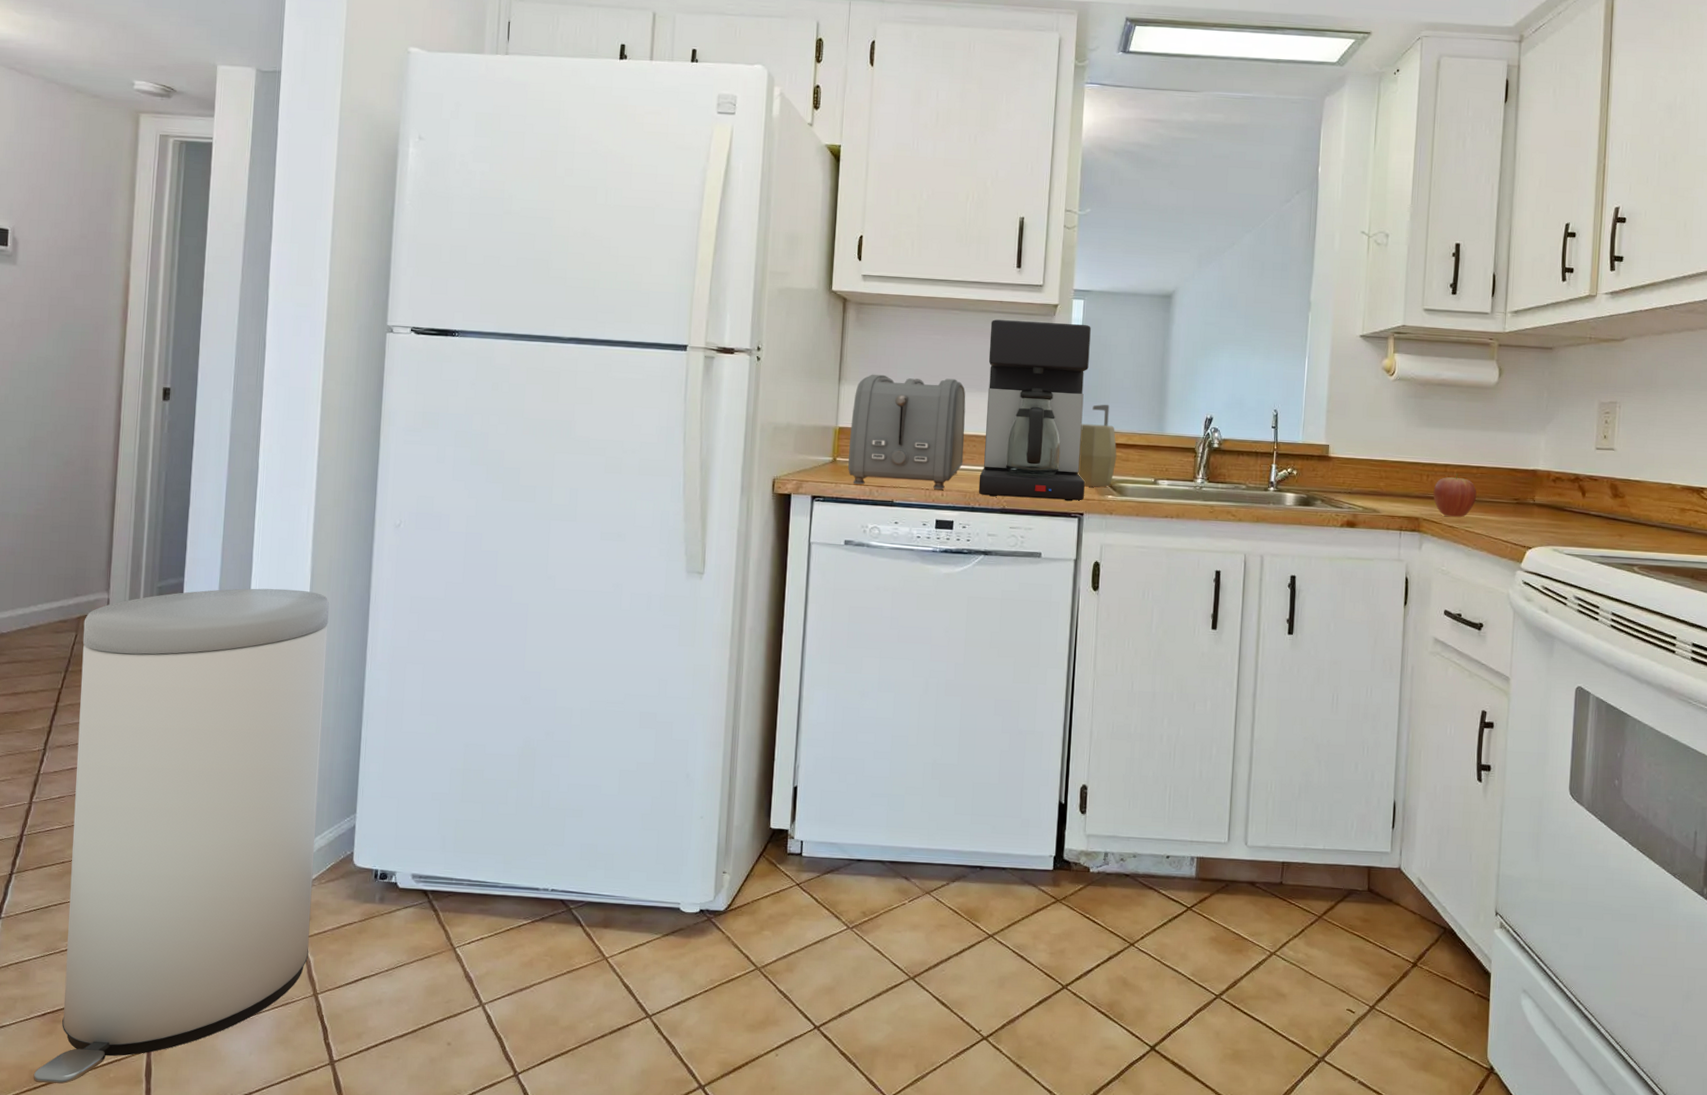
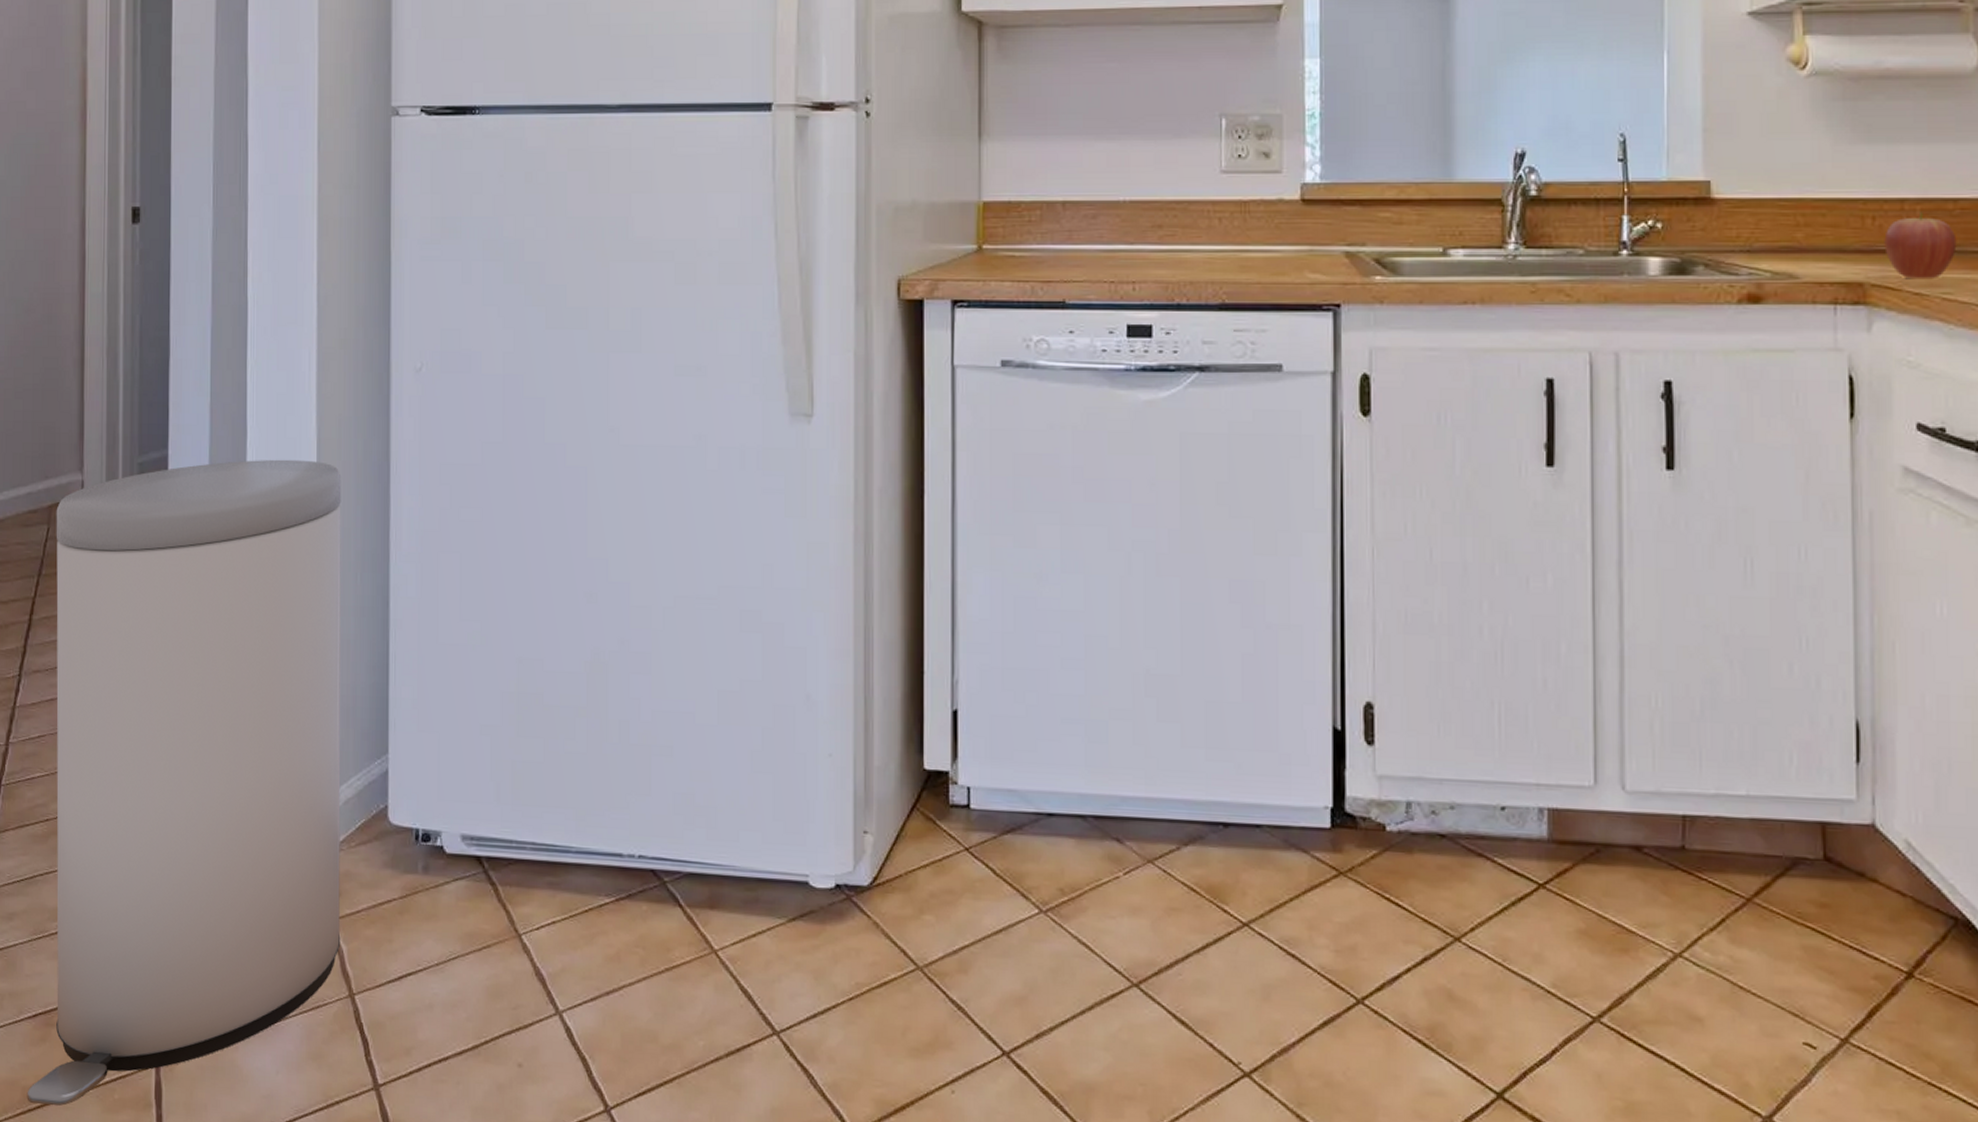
toaster: present [847,374,966,490] -> none [998,122,1160,281]
coffee maker: present [978,319,1091,502] -> none [1185,31,1339,288]
soap dispenser: present [1077,404,1117,488] -> none [1327,143,1384,265]

